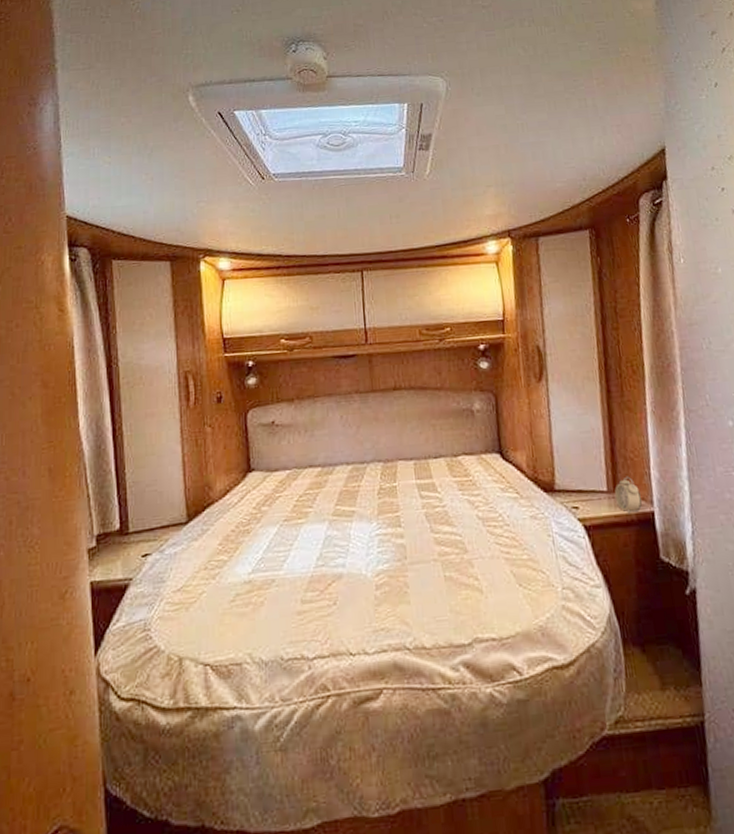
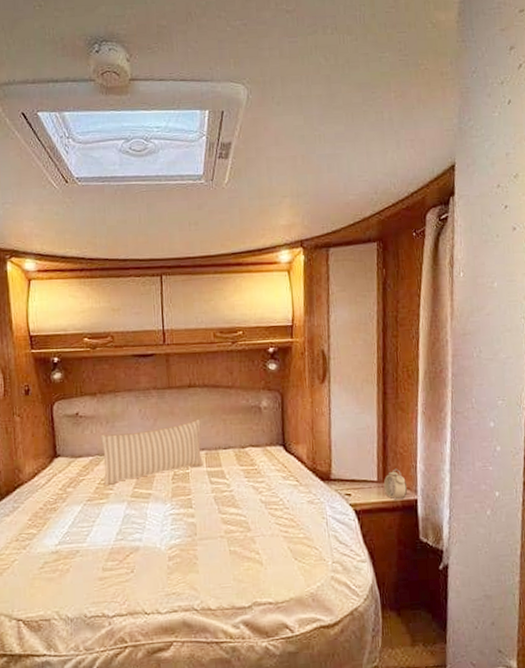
pillow: none [297,424,412,505] -> present [99,418,203,488]

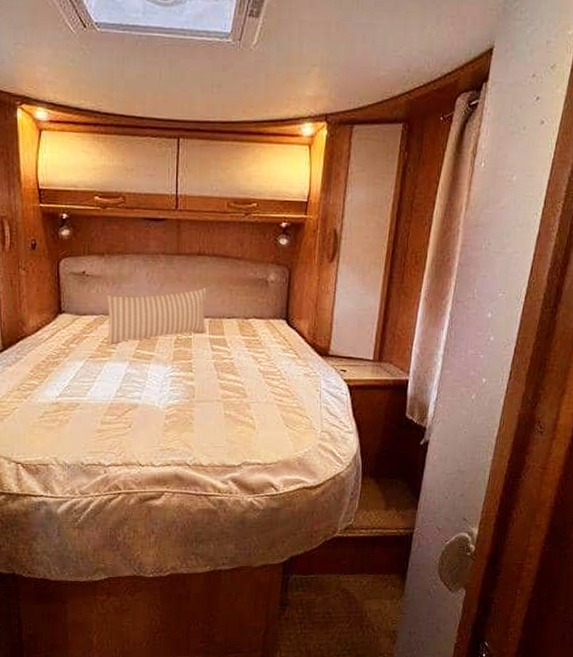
alarm clock: present [384,468,407,501] -> none [379,349,400,380]

